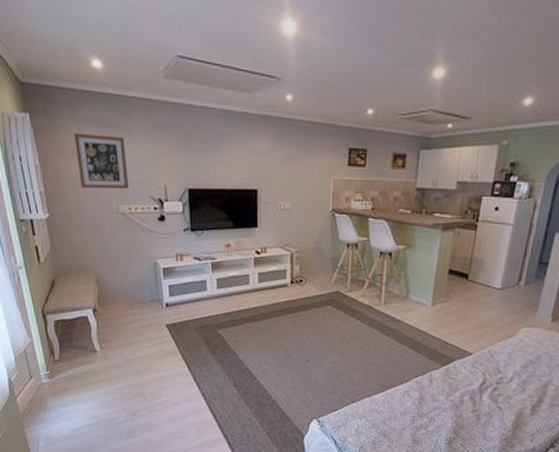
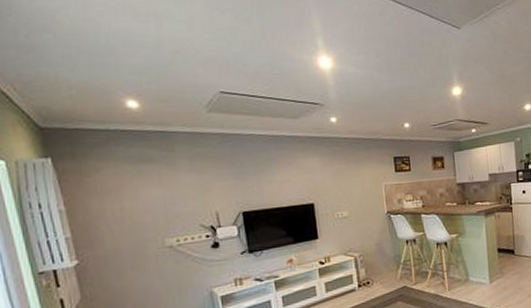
wall art: present [74,132,129,190] -> none [108,170,176,227]

